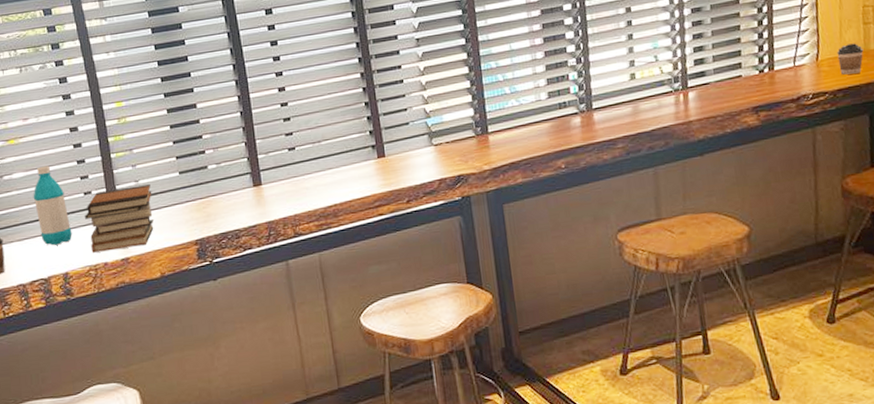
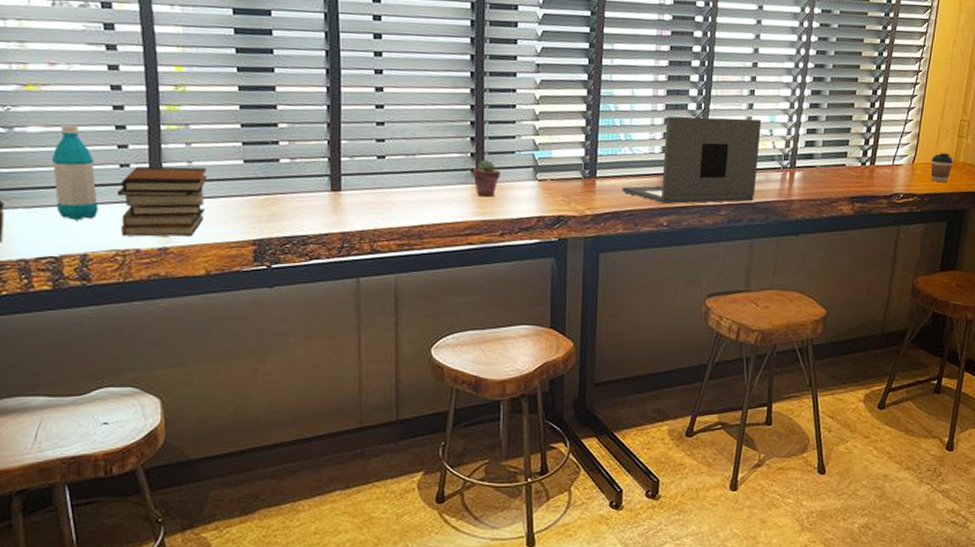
potted succulent: none [373,134,399,170] -> present [473,160,501,197]
laptop: none [515,48,650,148] -> present [622,116,761,204]

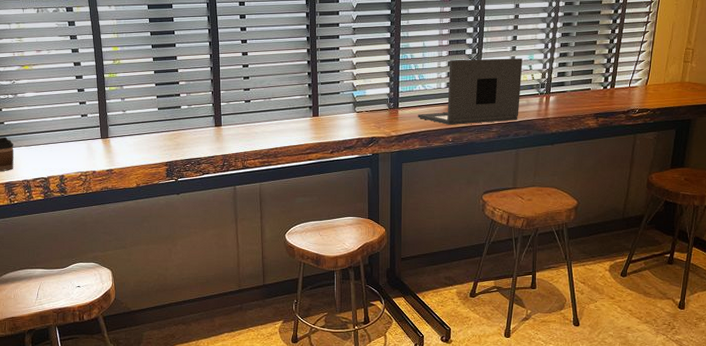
water bottle: present [51,124,99,220] -> none [40,90,70,153]
book stack: present [116,166,207,237] -> none [80,115,135,162]
potted succulent: present [473,160,501,197] -> none [310,99,330,126]
coffee cup: present [930,153,954,182] -> none [661,75,681,98]

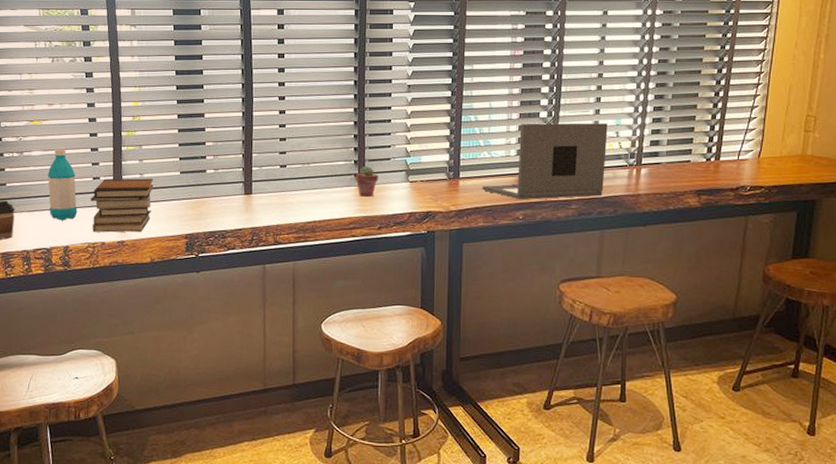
water bottle: none [40,90,70,153] -> present [47,148,78,220]
book stack: none [80,115,135,162] -> present [90,178,154,233]
potted succulent: none [310,99,330,126] -> present [356,166,379,197]

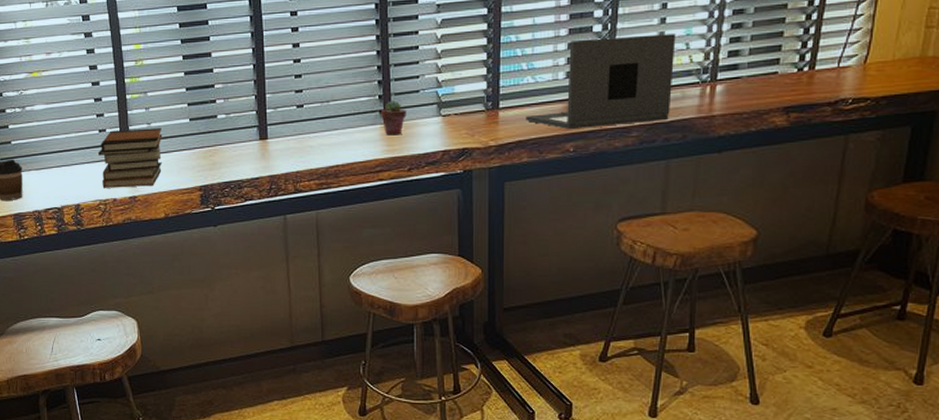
water bottle: present [47,148,78,220] -> none [52,100,86,178]

